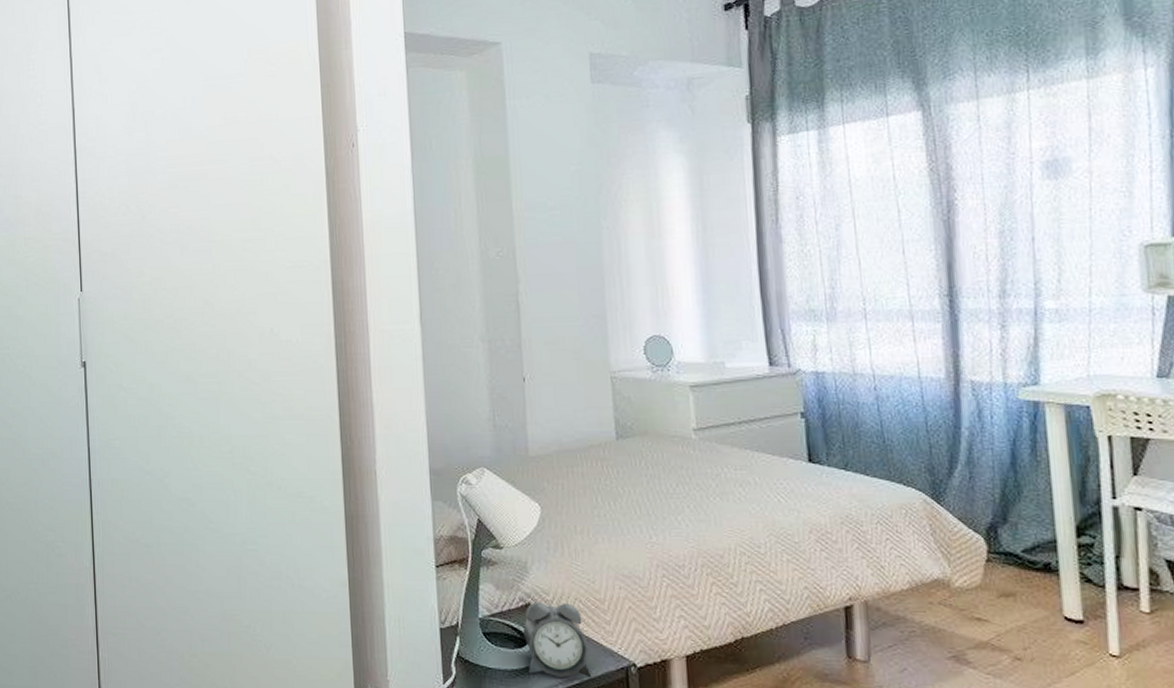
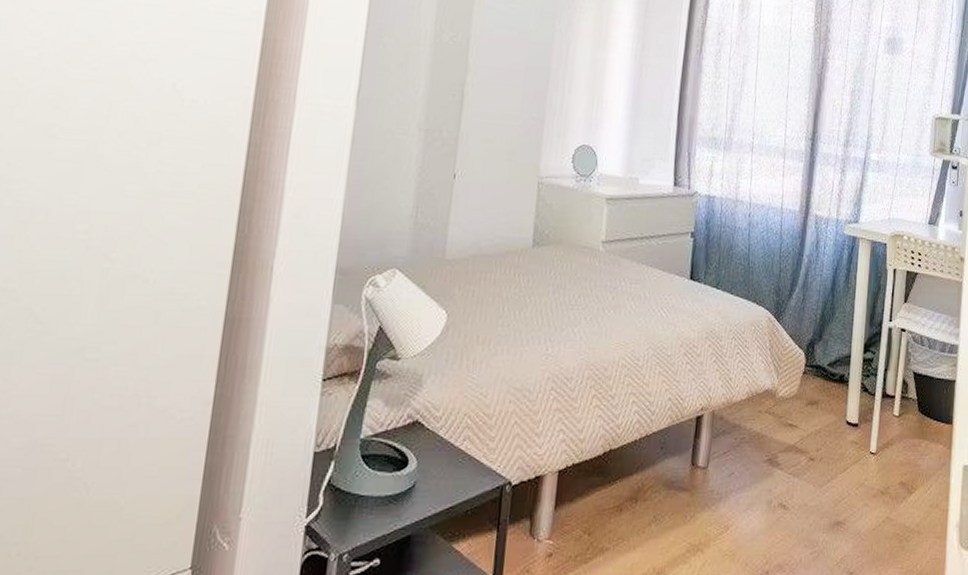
alarm clock: present [522,602,592,678] -> none [402,418,470,502]

